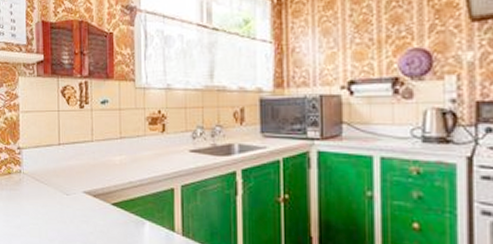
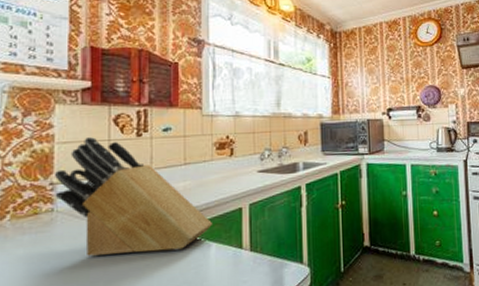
knife block: none [20,108,146,223] -> present [54,137,212,257]

